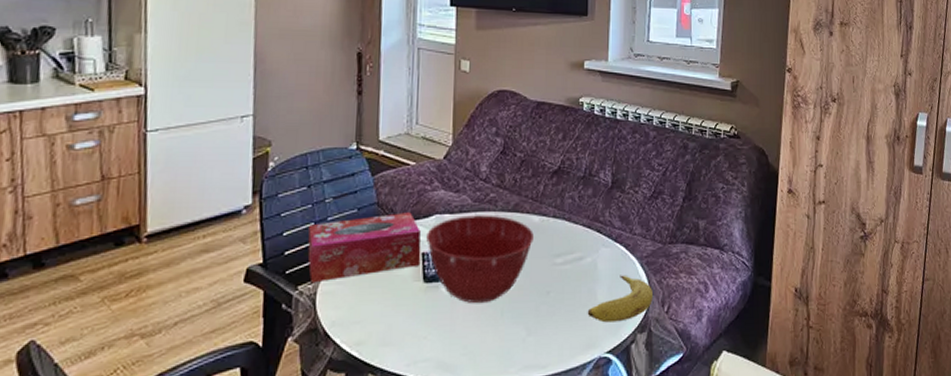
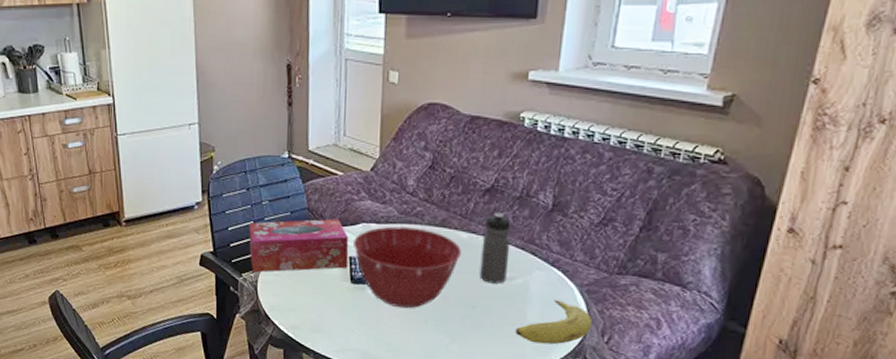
water bottle: none [552,193,578,266] -> present [479,212,511,284]

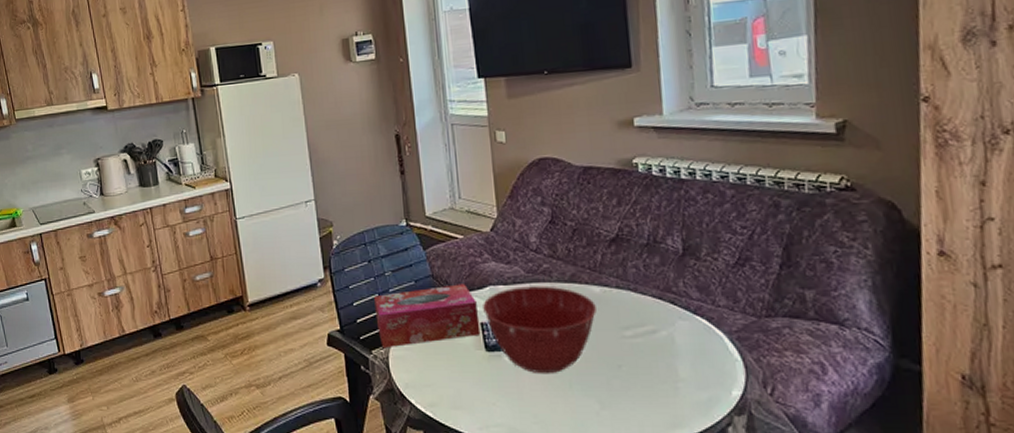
water bottle: present [479,212,511,284] -> none [615,262,649,339]
fruit: present [515,299,592,345] -> none [668,351,750,402]

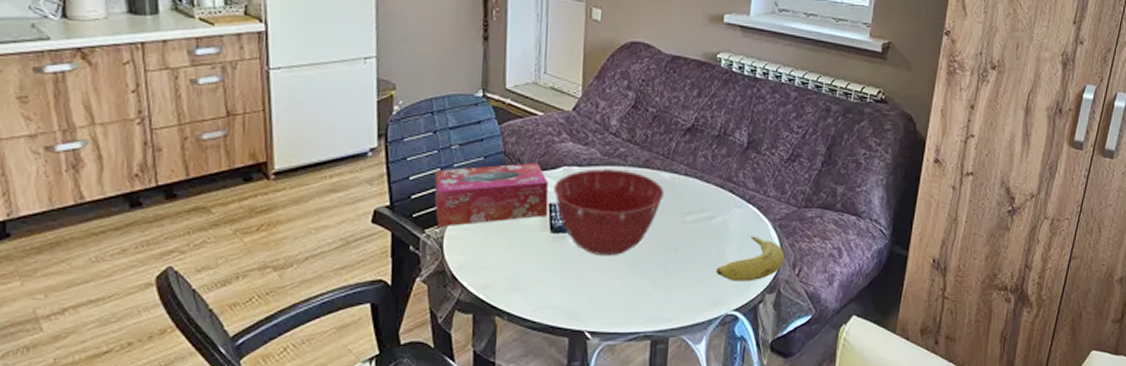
fruit: none [668,351,750,402] -> present [715,236,784,282]

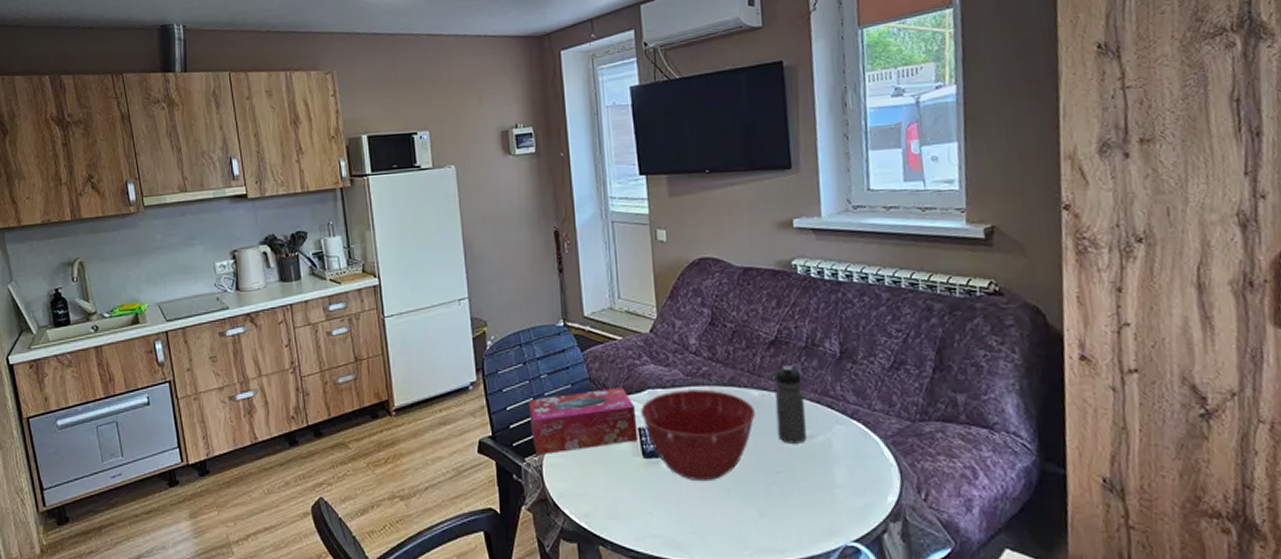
water bottle: none [682,151,710,224] -> present [774,365,807,444]
fruit: present [715,236,784,282] -> none [825,456,905,508]

